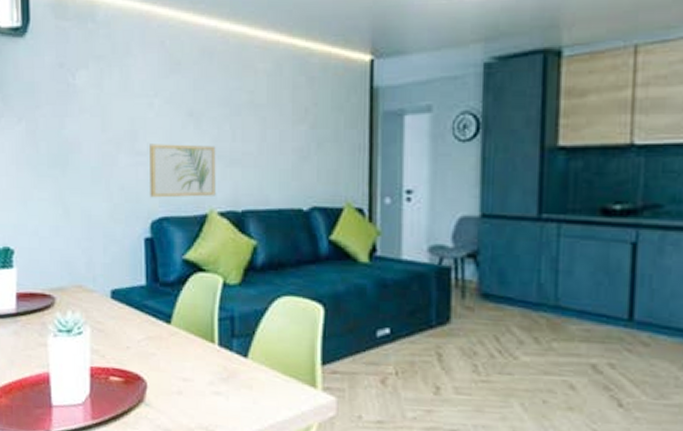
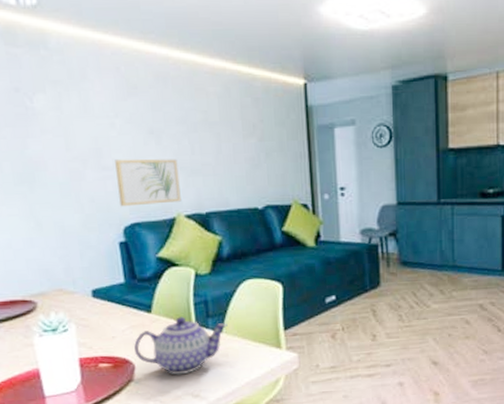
teapot: none [149,332,254,404] -> present [134,316,228,375]

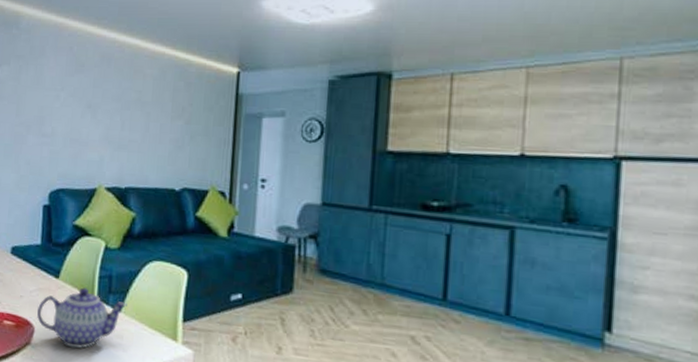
wall art: present [115,159,181,207] -> none [50,128,107,174]

